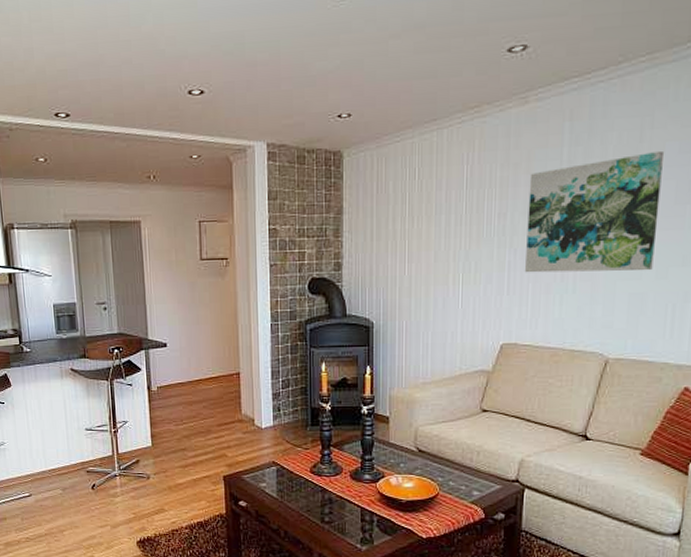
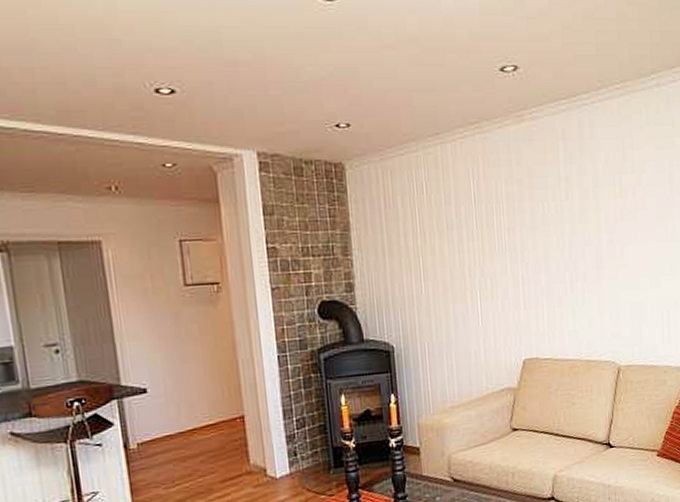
wall art: present [525,150,663,273] -> none [532,170,647,287]

